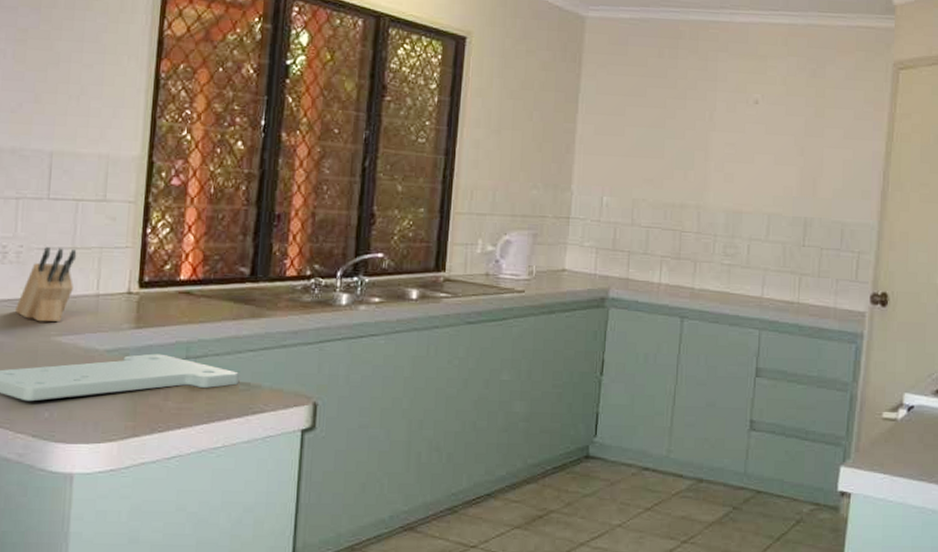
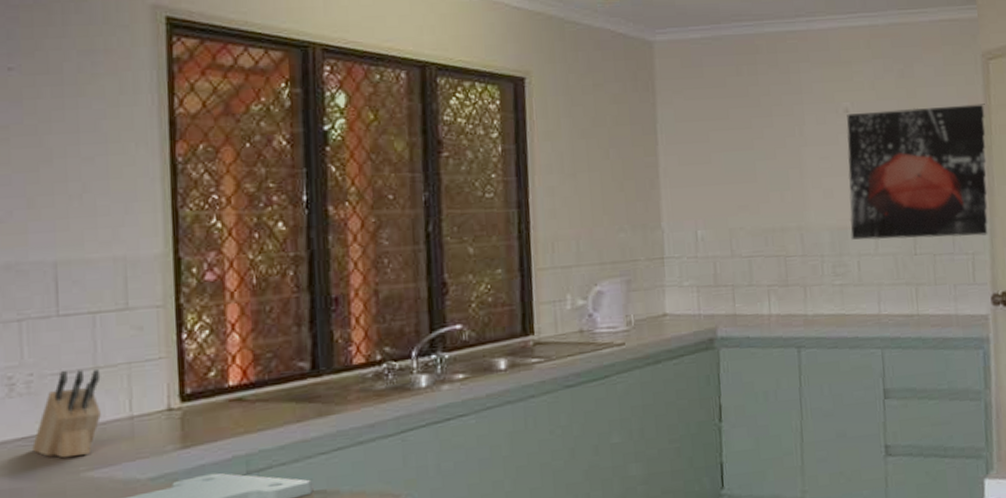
wall art: none [745,105,890,237] -> present [846,104,988,240]

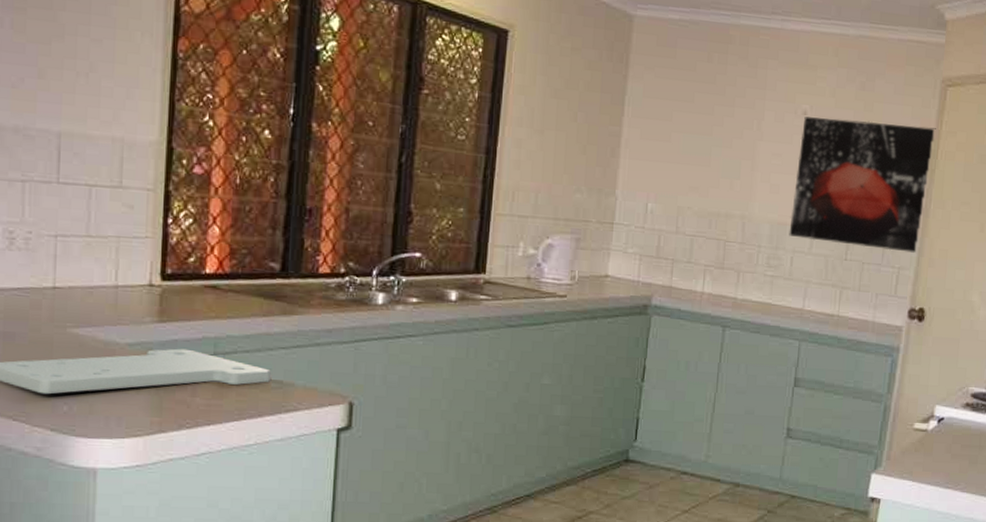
knife block: present [32,368,101,459] -> none [26,233,92,313]

